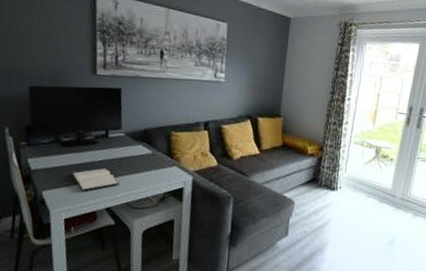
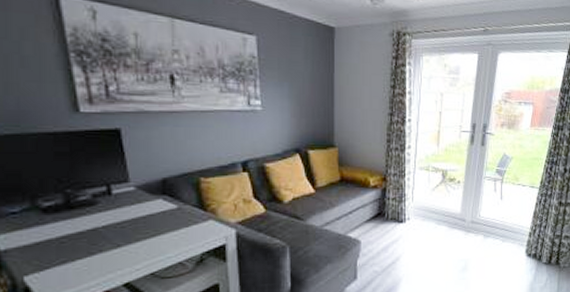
hardback book: present [72,168,119,191] -> none [65,235,138,268]

